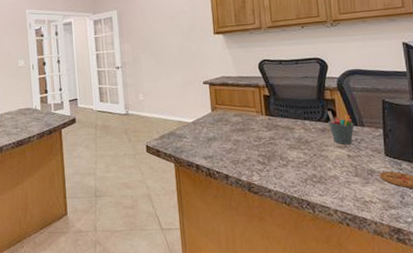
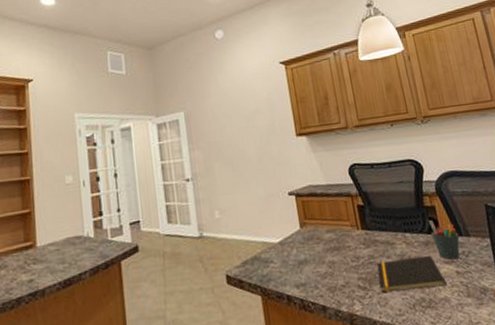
notepad: none [276,140,337,168] -> present [377,254,447,293]

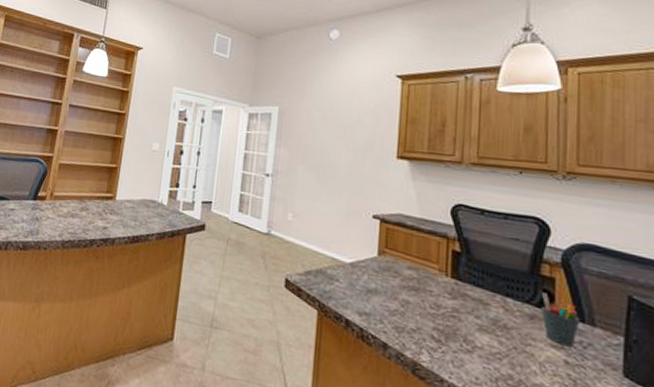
notepad: present [377,254,447,293] -> none [458,318,547,372]

